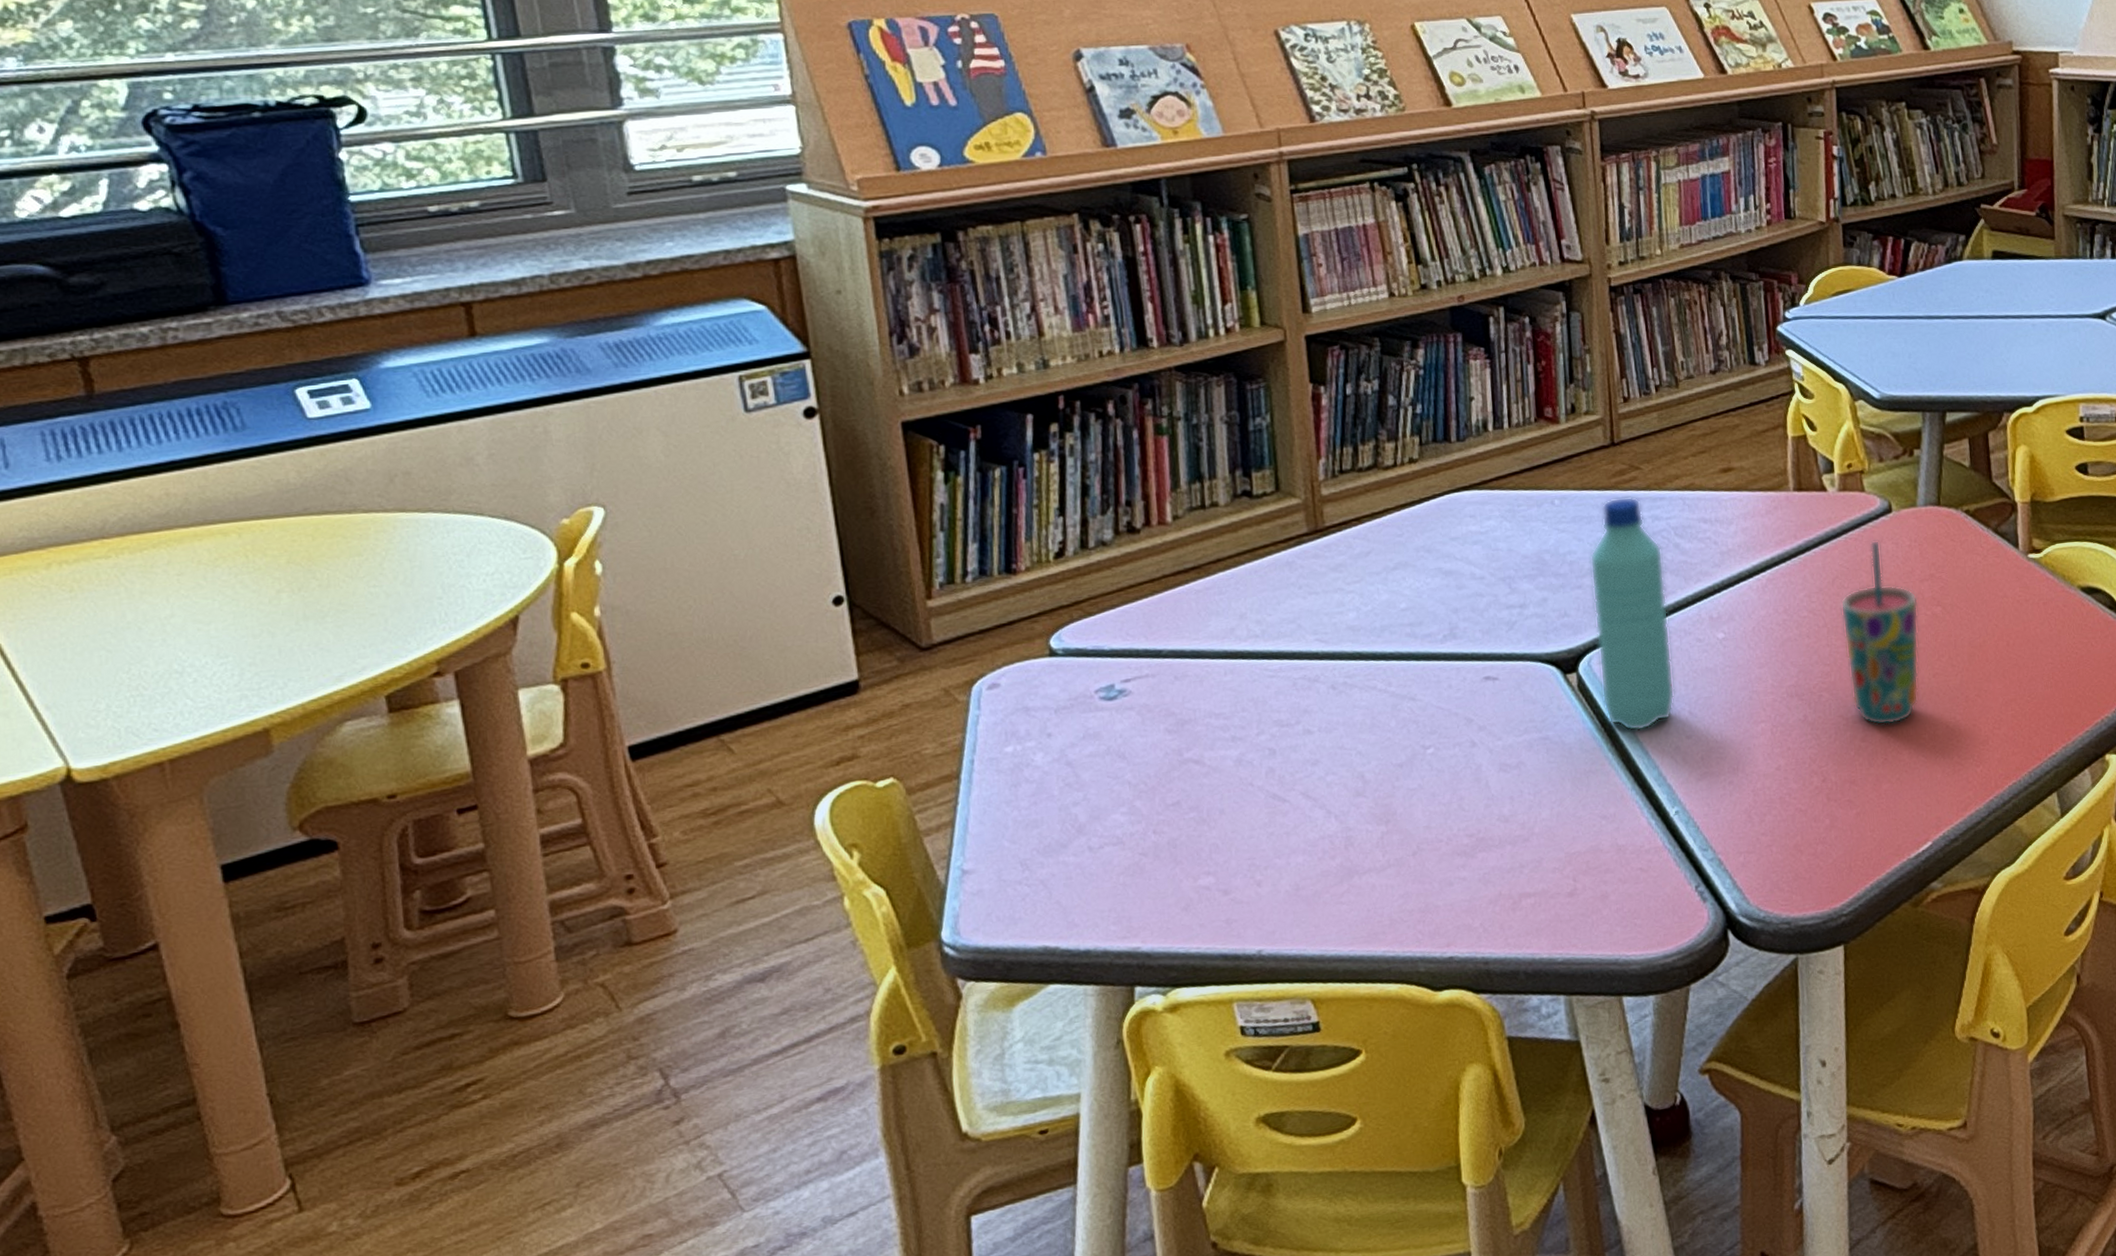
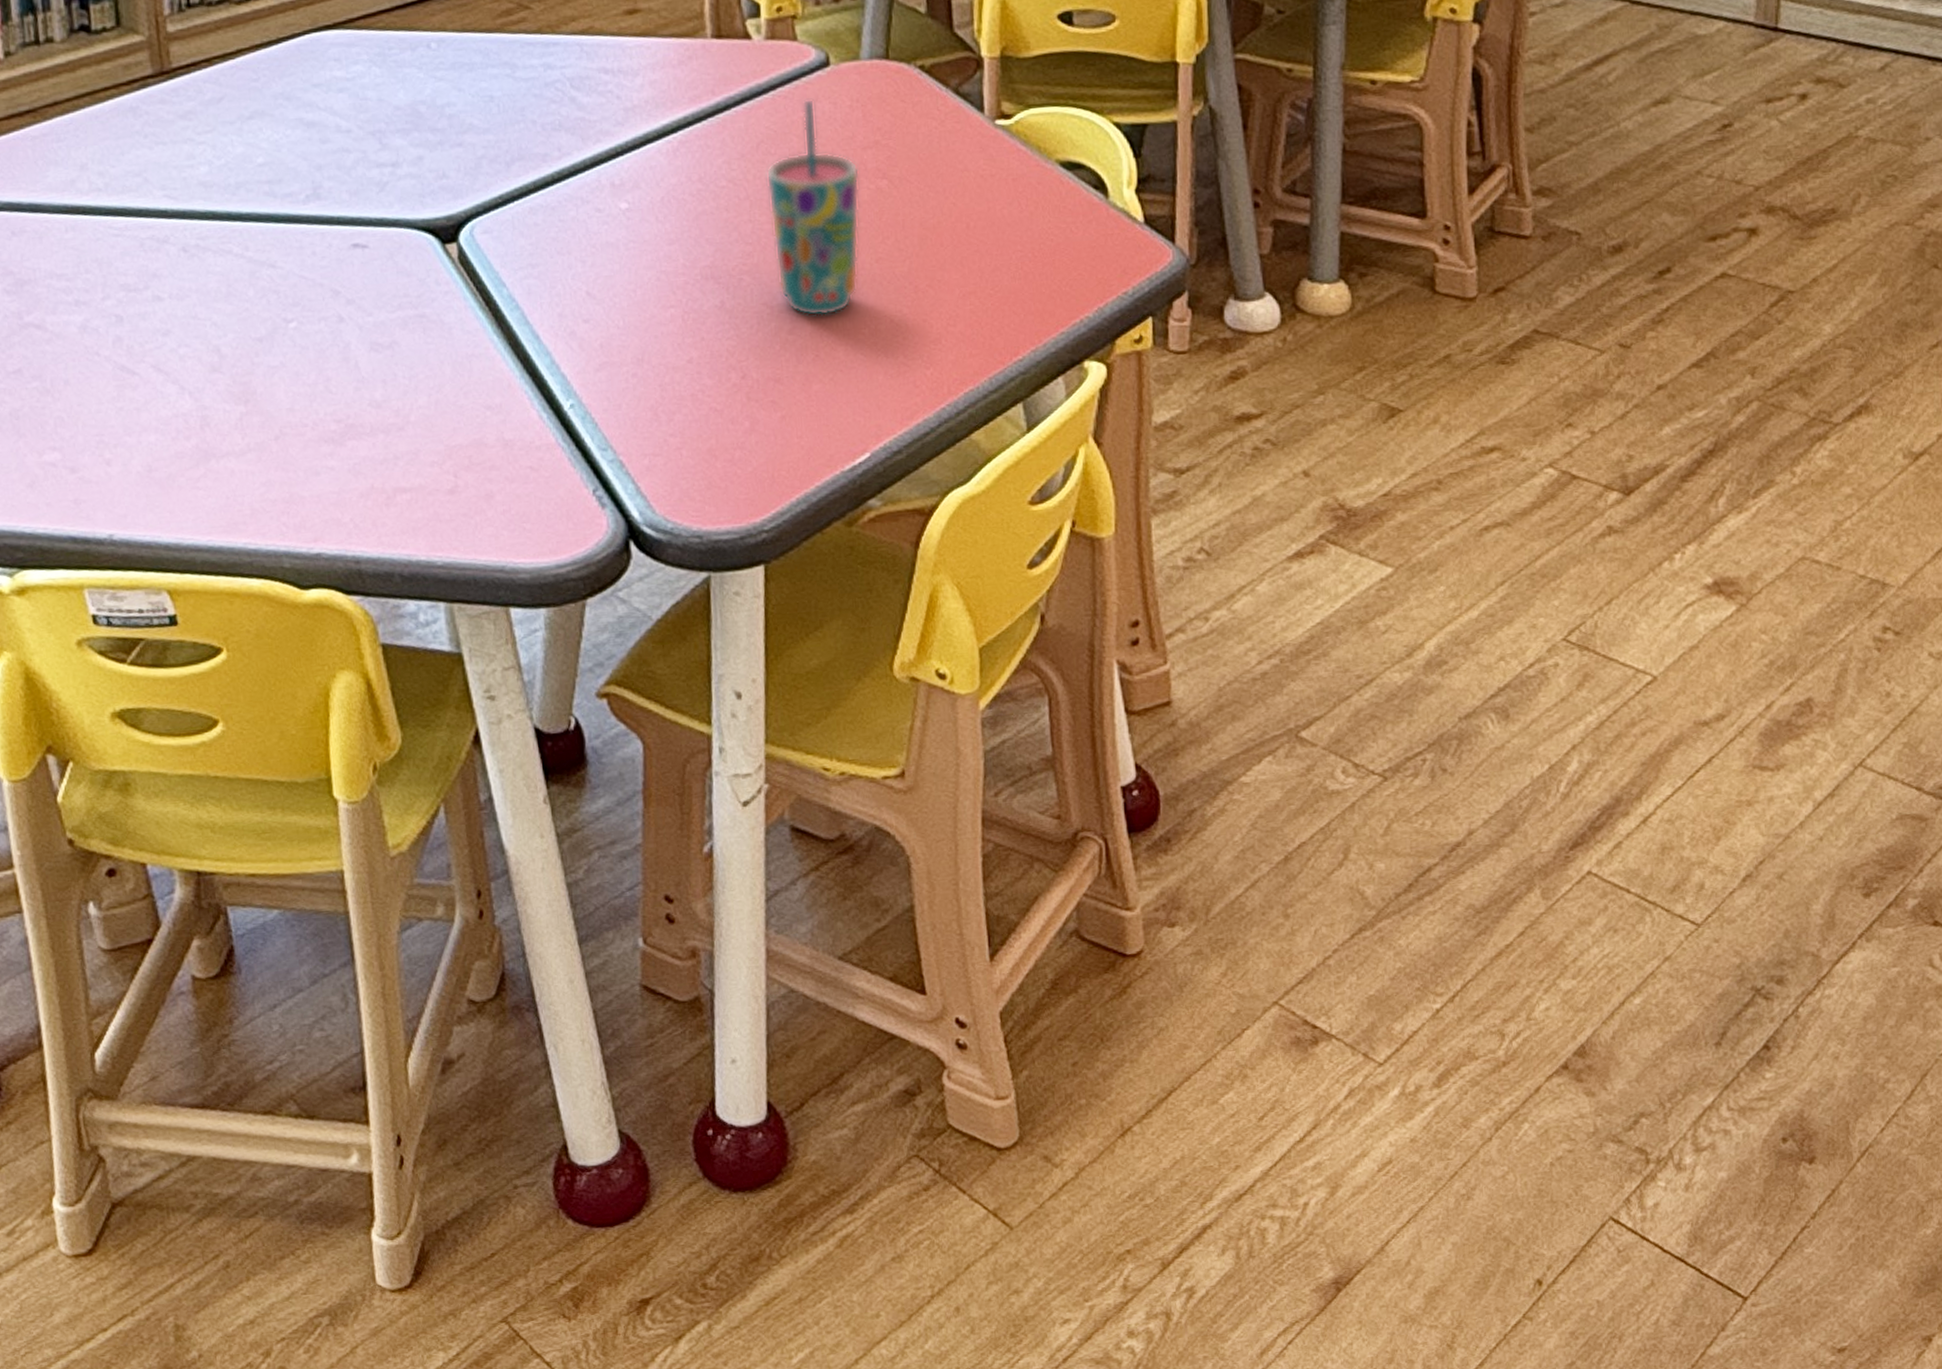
water bottle: present [1589,496,1675,731] -> none [471,41,570,312]

